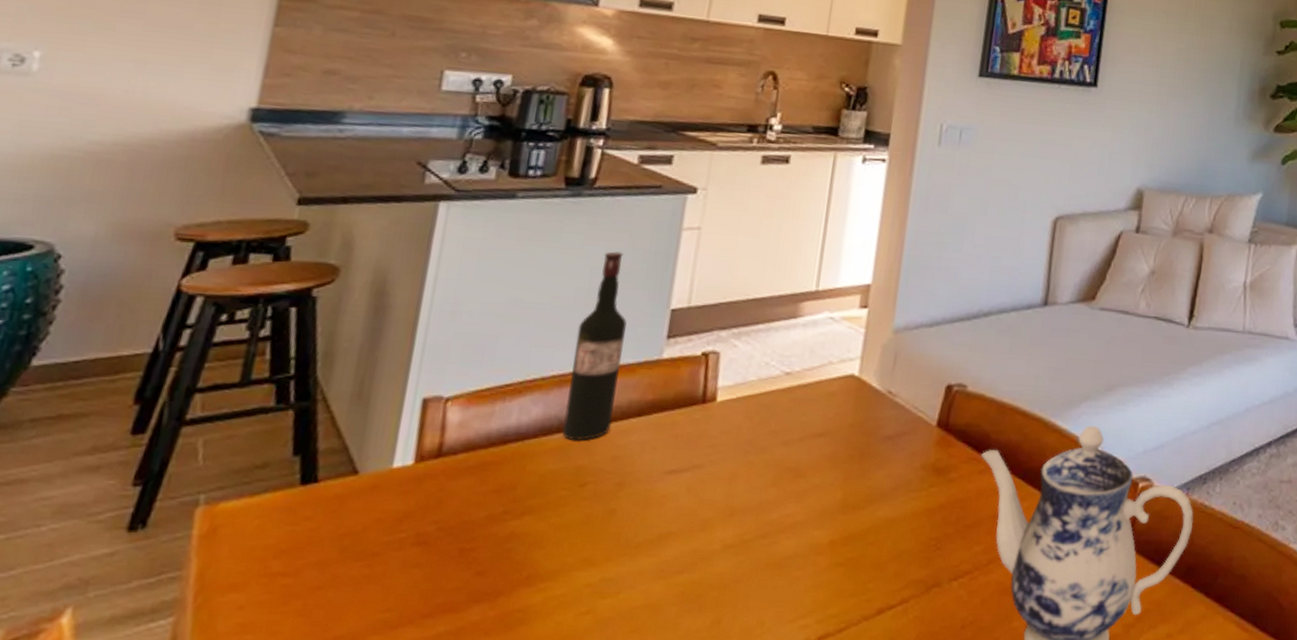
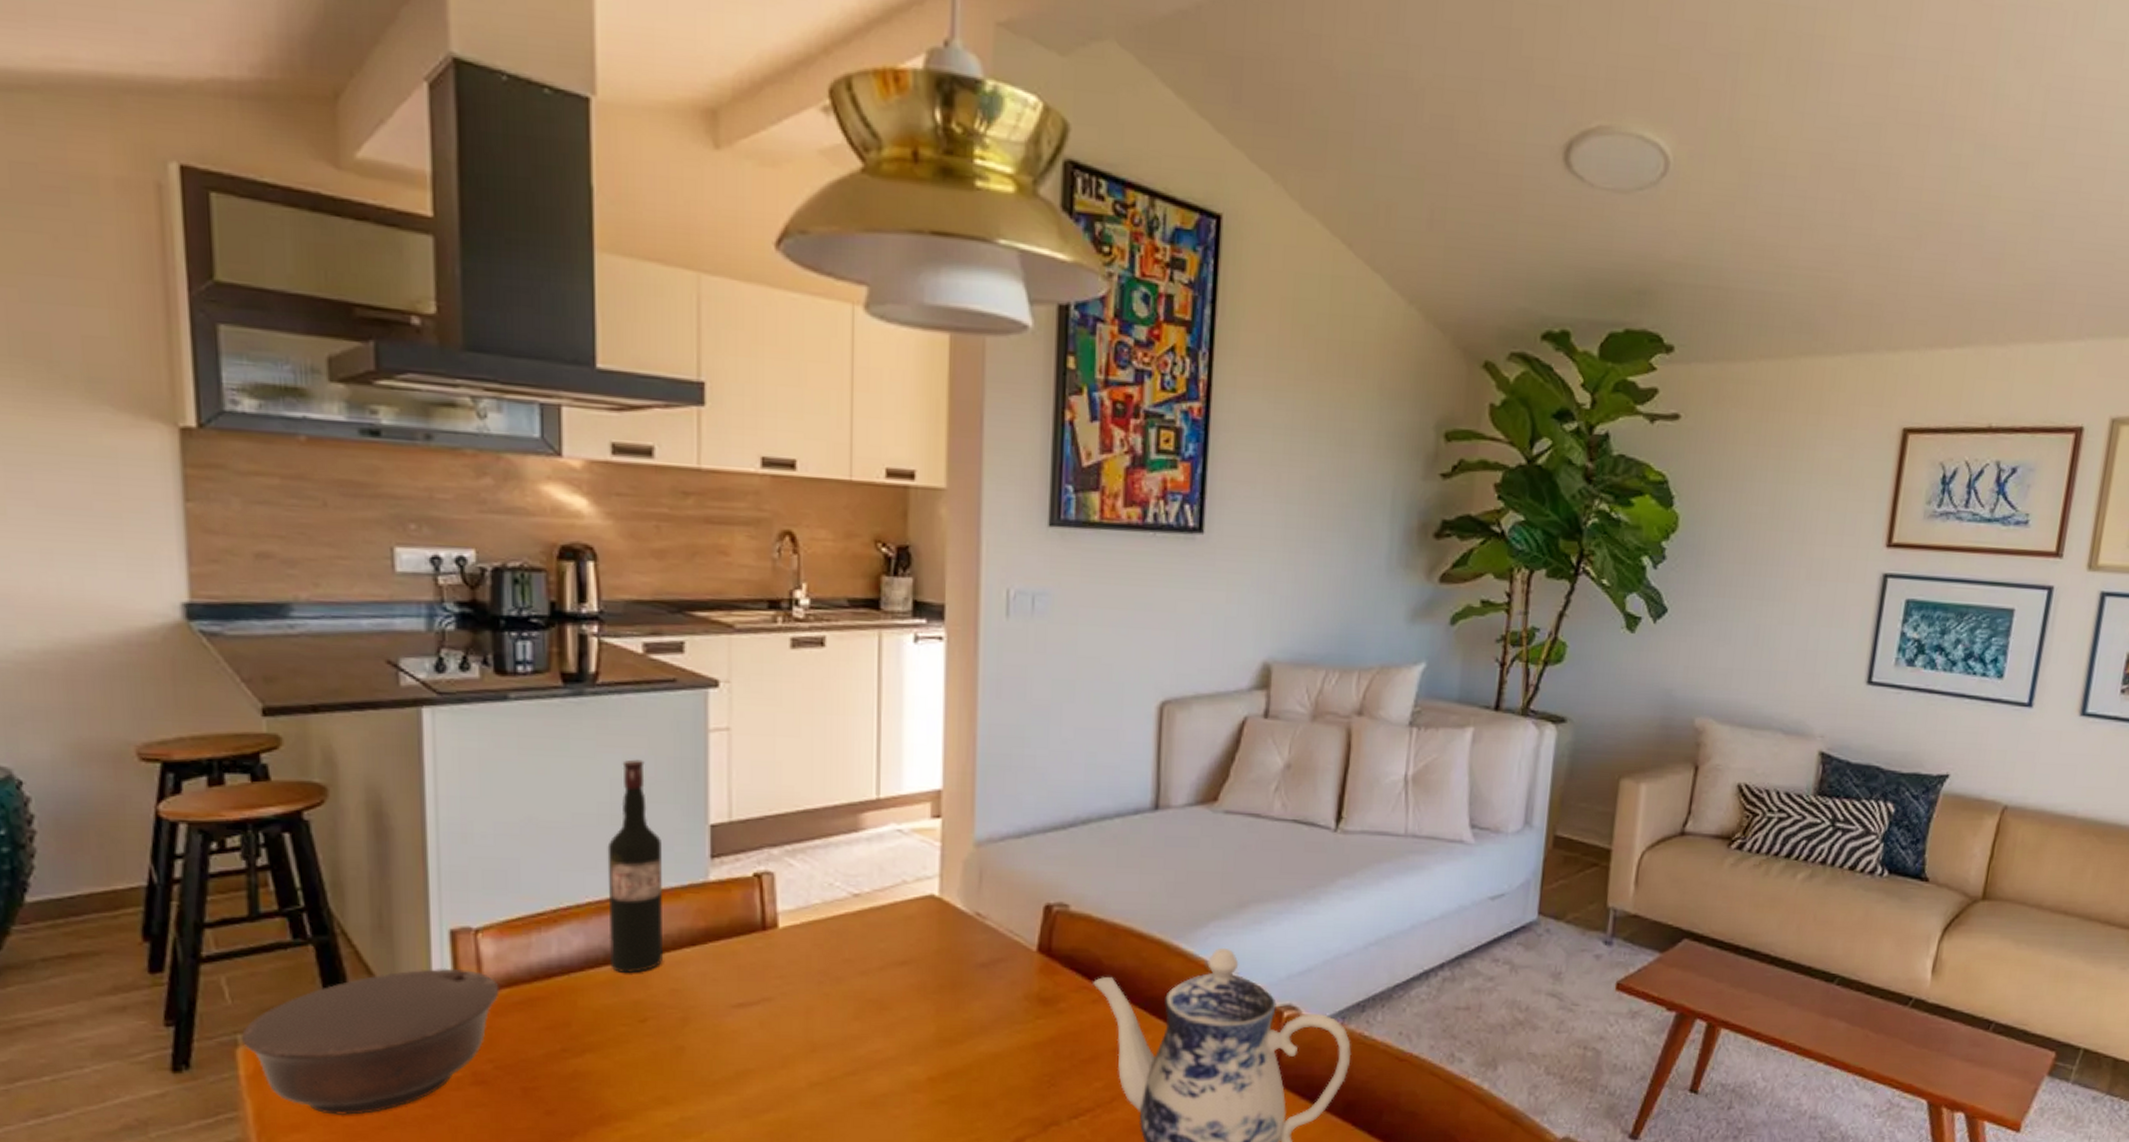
bowl: none [203,433,458,575] -> present [242,968,500,1115]

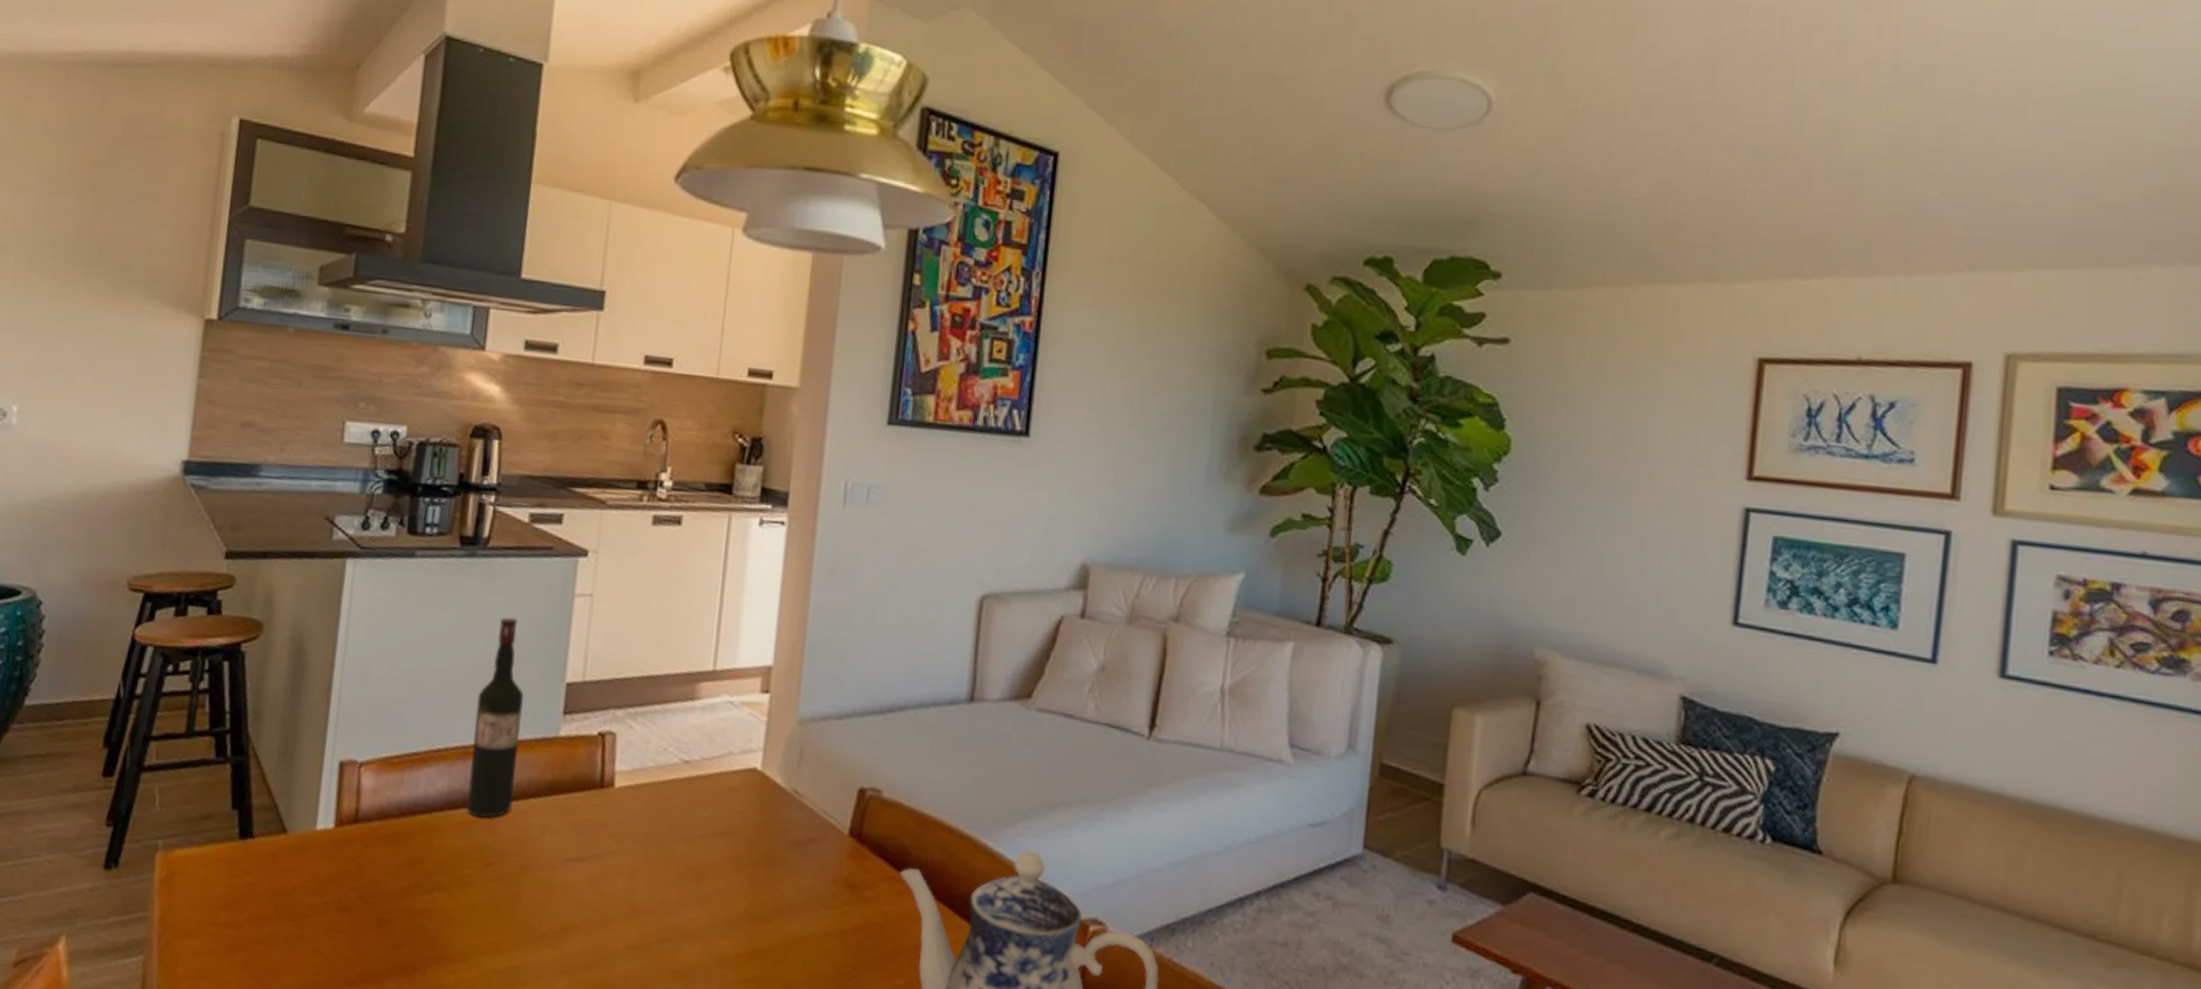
bowl: present [242,968,500,1115] -> none [162,795,372,928]

